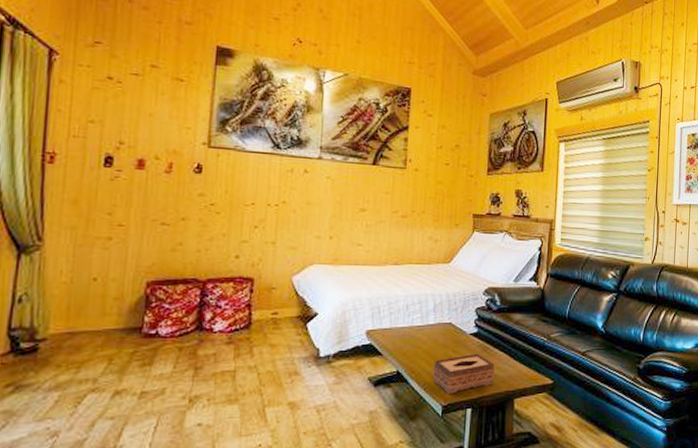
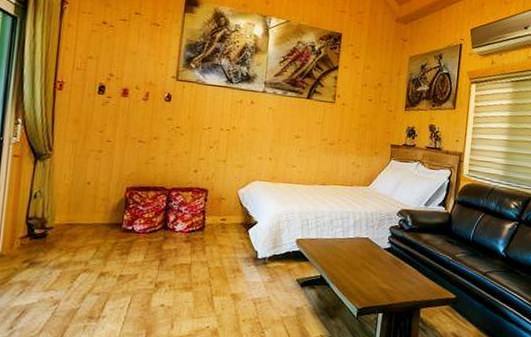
tissue box: present [432,353,495,394] -> none [350,266,405,299]

